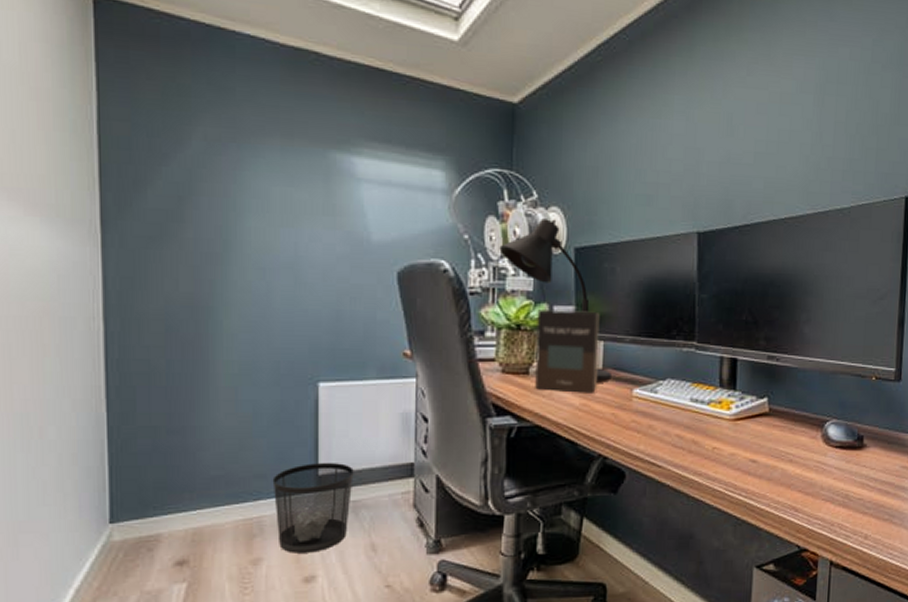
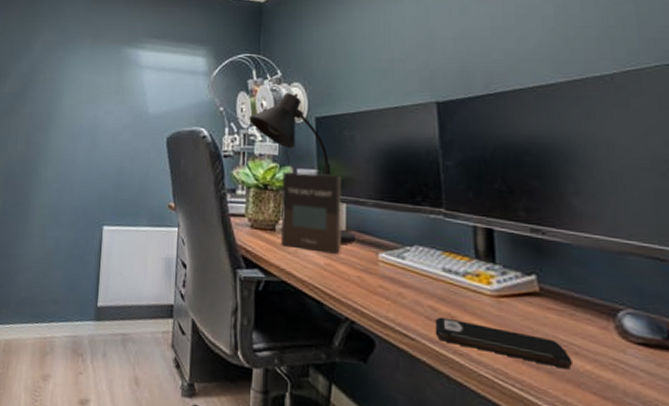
waste bin: present [272,463,354,553] -> none [63,295,125,378]
phone: none [679,443,787,475] -> present [434,317,572,370]

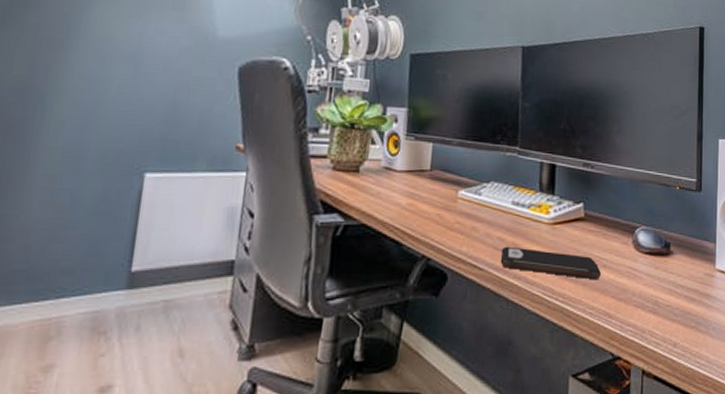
desk lamp: present [249,93,355,246] -> none [339,26,439,185]
books: present [280,171,342,254] -> none [364,109,431,193]

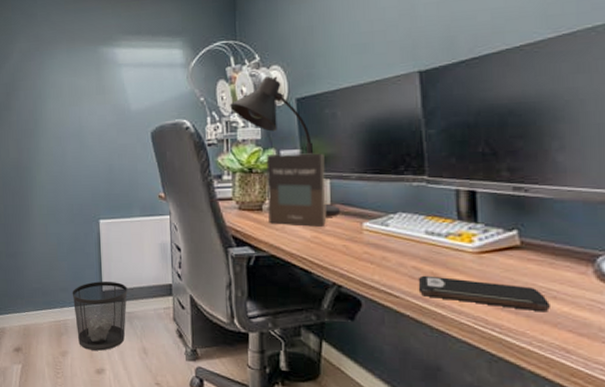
waste bin: none [76,258,171,359] -> present [72,281,128,351]
desk lamp: none [339,26,439,185] -> present [230,76,340,218]
books: none [364,109,431,193] -> present [266,153,326,227]

